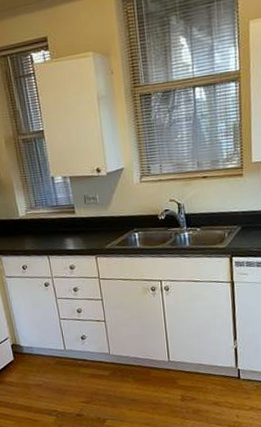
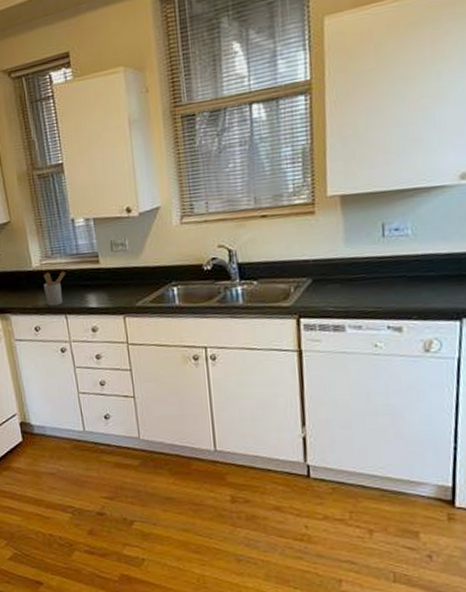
utensil holder: none [28,219,48,249] -> present [43,271,66,307]

